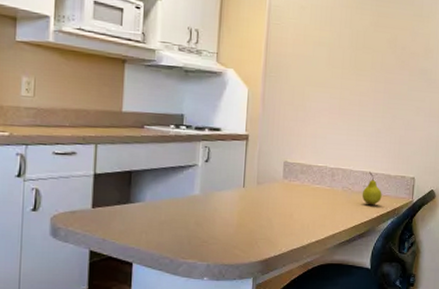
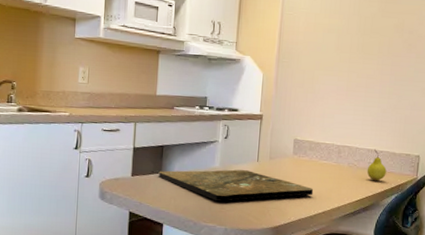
aerial map: none [126,197,306,234] -> present [158,169,314,202]

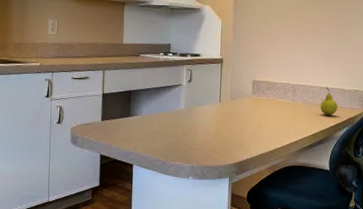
aerial map: present [158,169,314,202] -> none [127,110,273,141]

